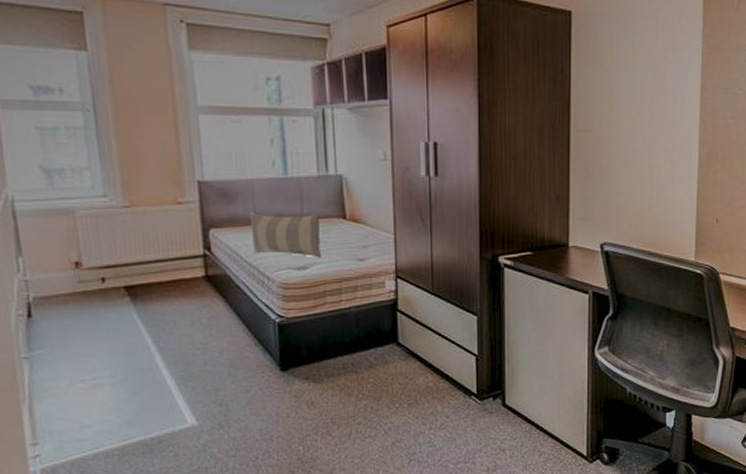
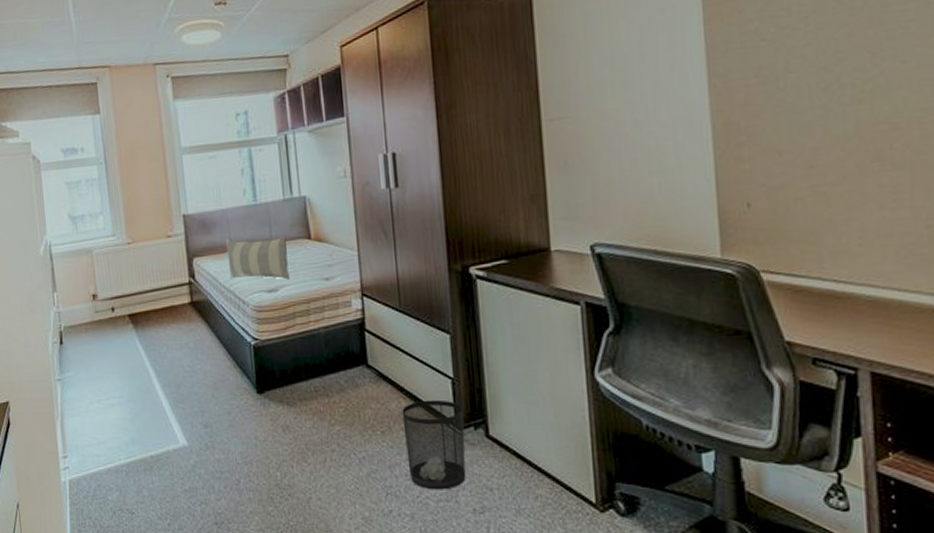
waste bin: none [428,374,485,454] -> present [402,399,466,490]

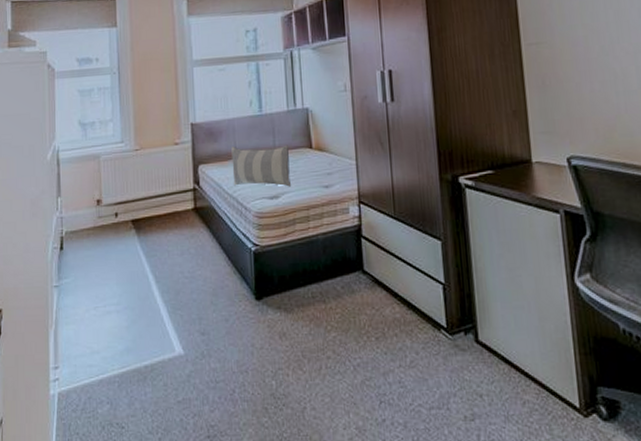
waste bin: present [402,399,466,490] -> none [395,305,457,397]

